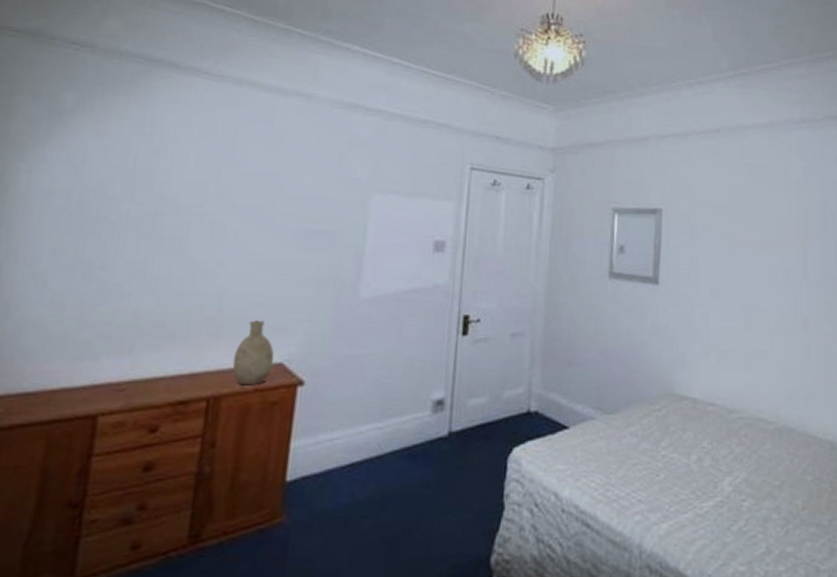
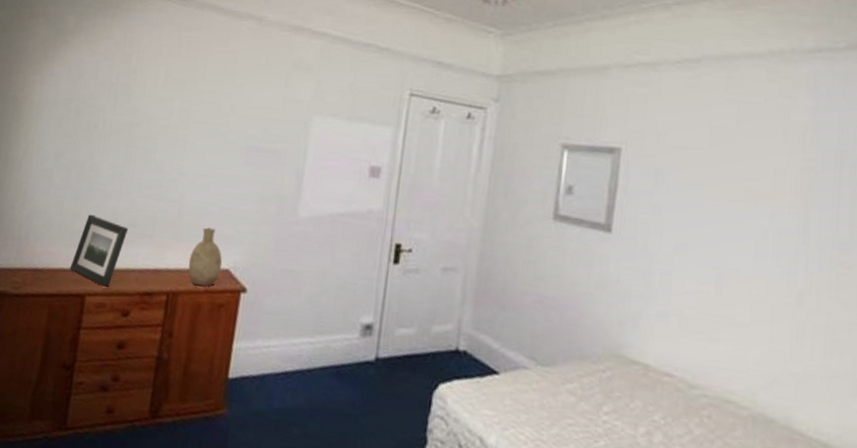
picture frame: none [75,320,155,402] -> present [70,214,129,287]

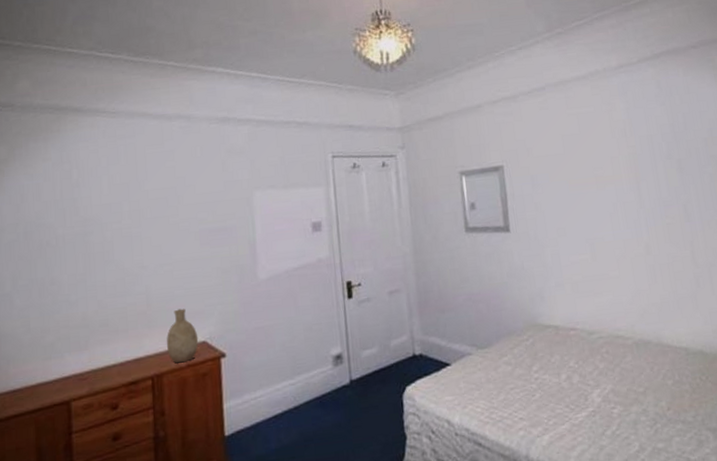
picture frame: present [70,214,129,287] -> none [49,325,102,388]

